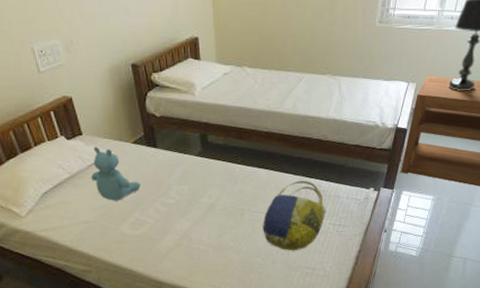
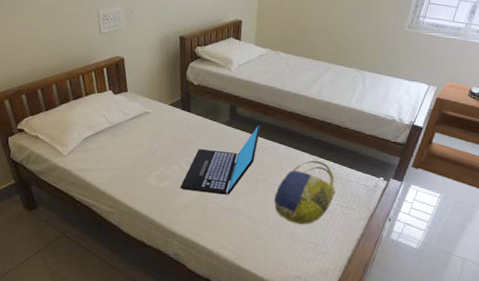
stuffed bear: present [90,146,141,201] -> none [128,103,171,154]
laptop: none [159,150,237,233] -> present [180,124,261,195]

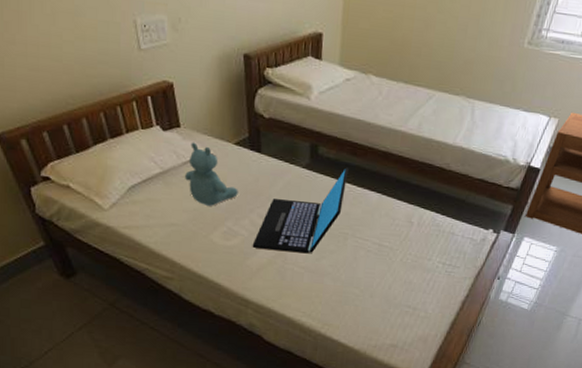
stuffed bear: none [128,103,171,154] -> present [184,142,238,206]
tote bag: present [274,160,336,225] -> none [365,210,438,287]

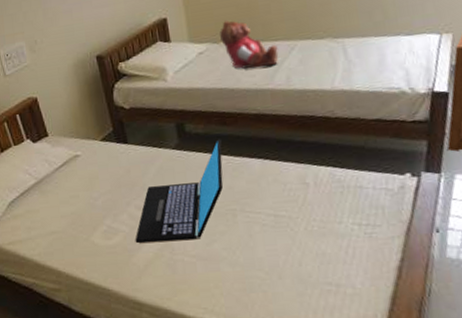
stuffed bear: present [184,142,238,206] -> none [57,147,112,207]
teddy bear: none [369,52,418,110] -> present [220,19,279,69]

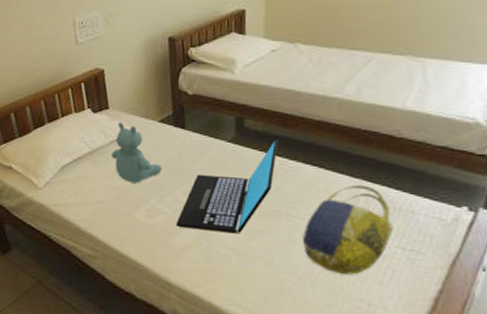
stuffed bear: none [57,147,112,207] -> present [111,122,162,183]
teddy bear: present [220,19,279,69] -> none [297,20,354,75]
tote bag: none [261,169,347,262] -> present [302,184,393,275]

